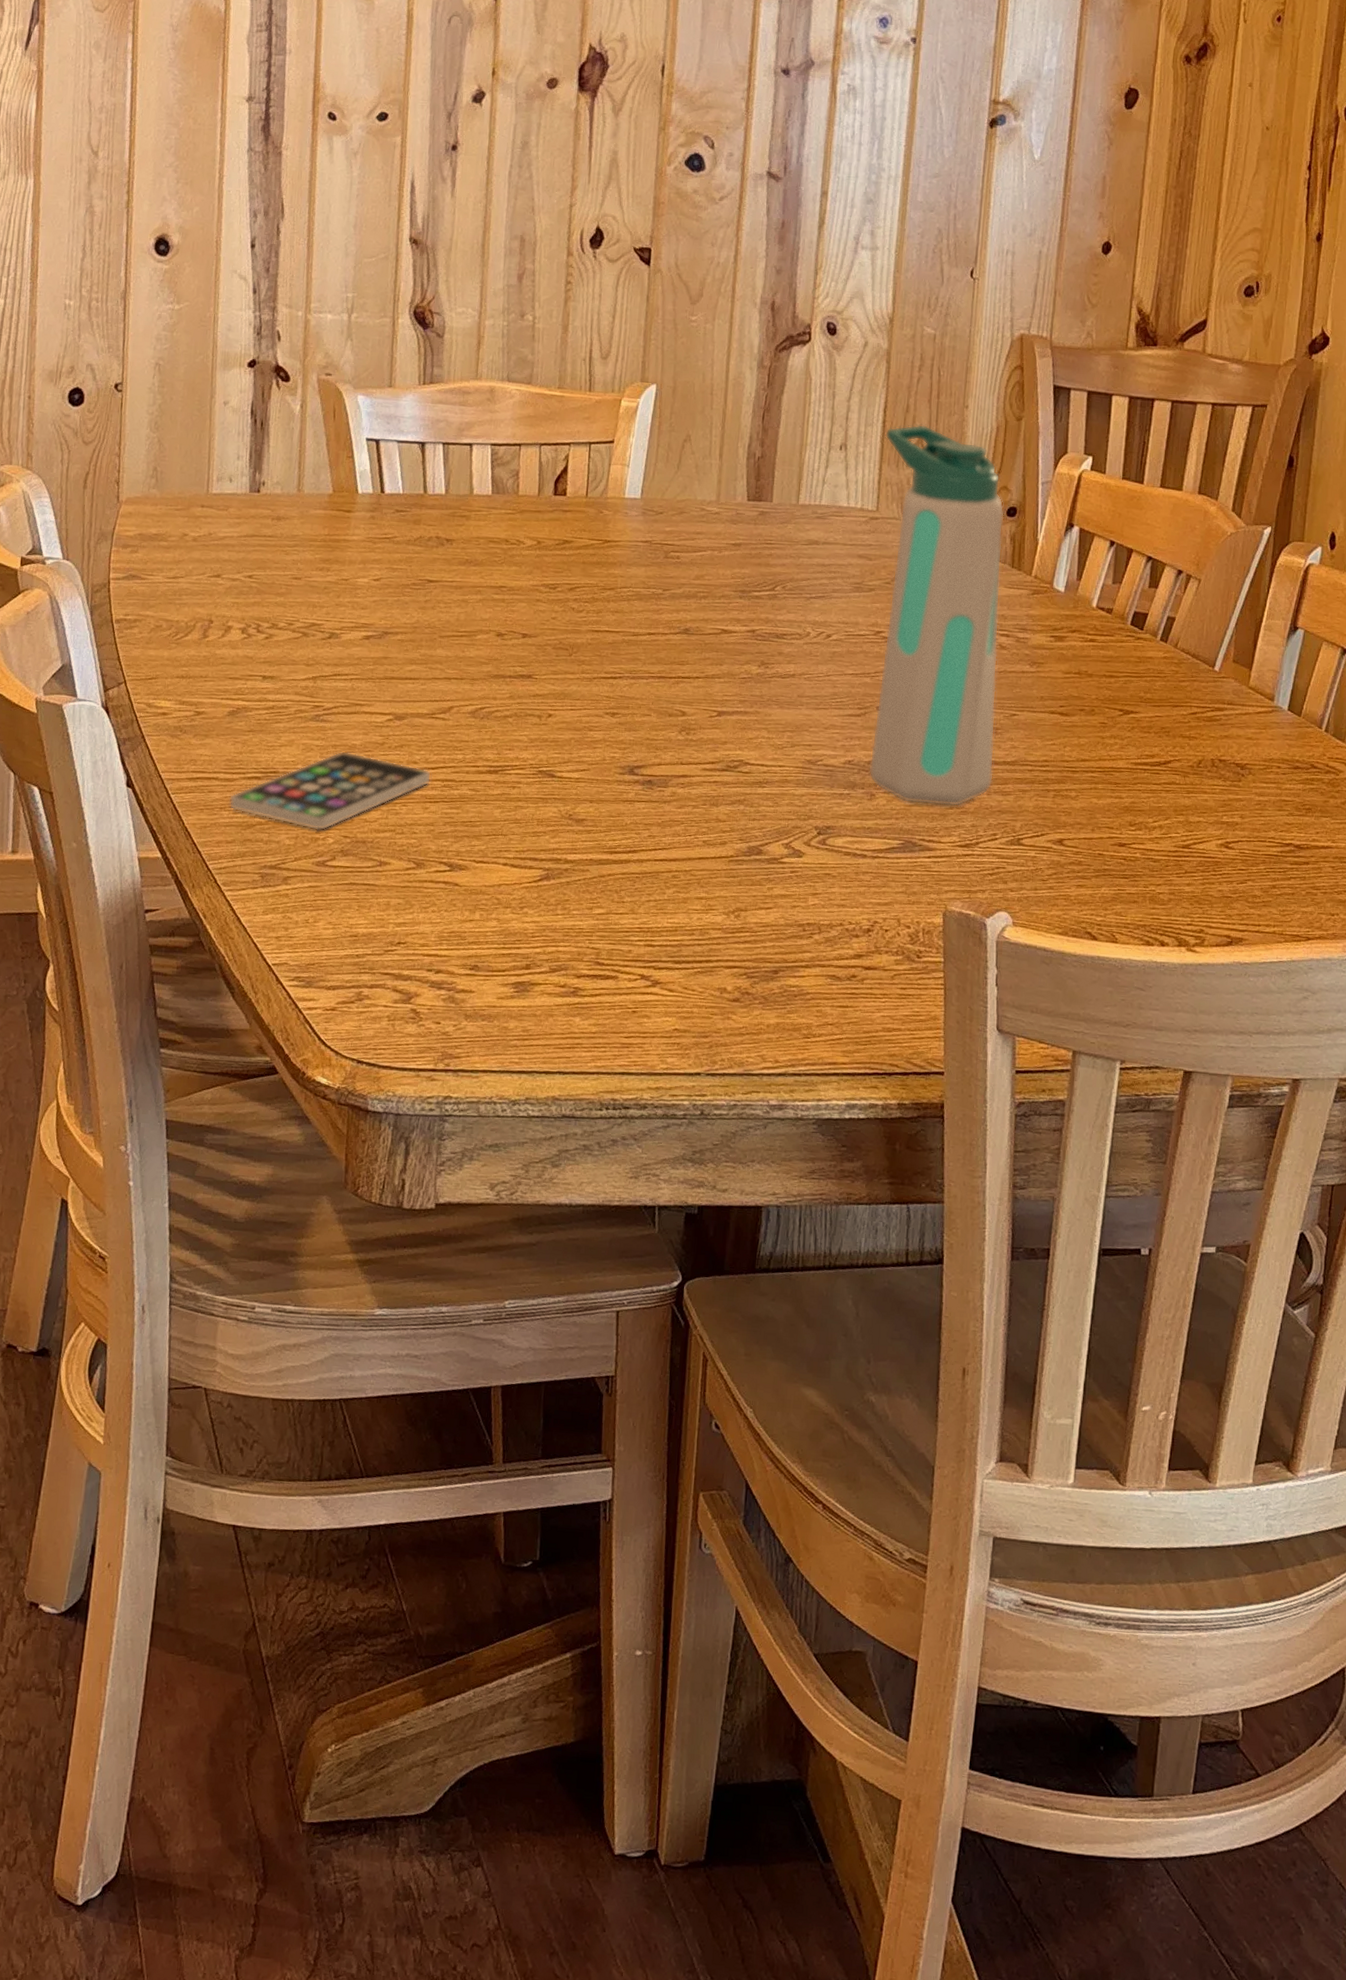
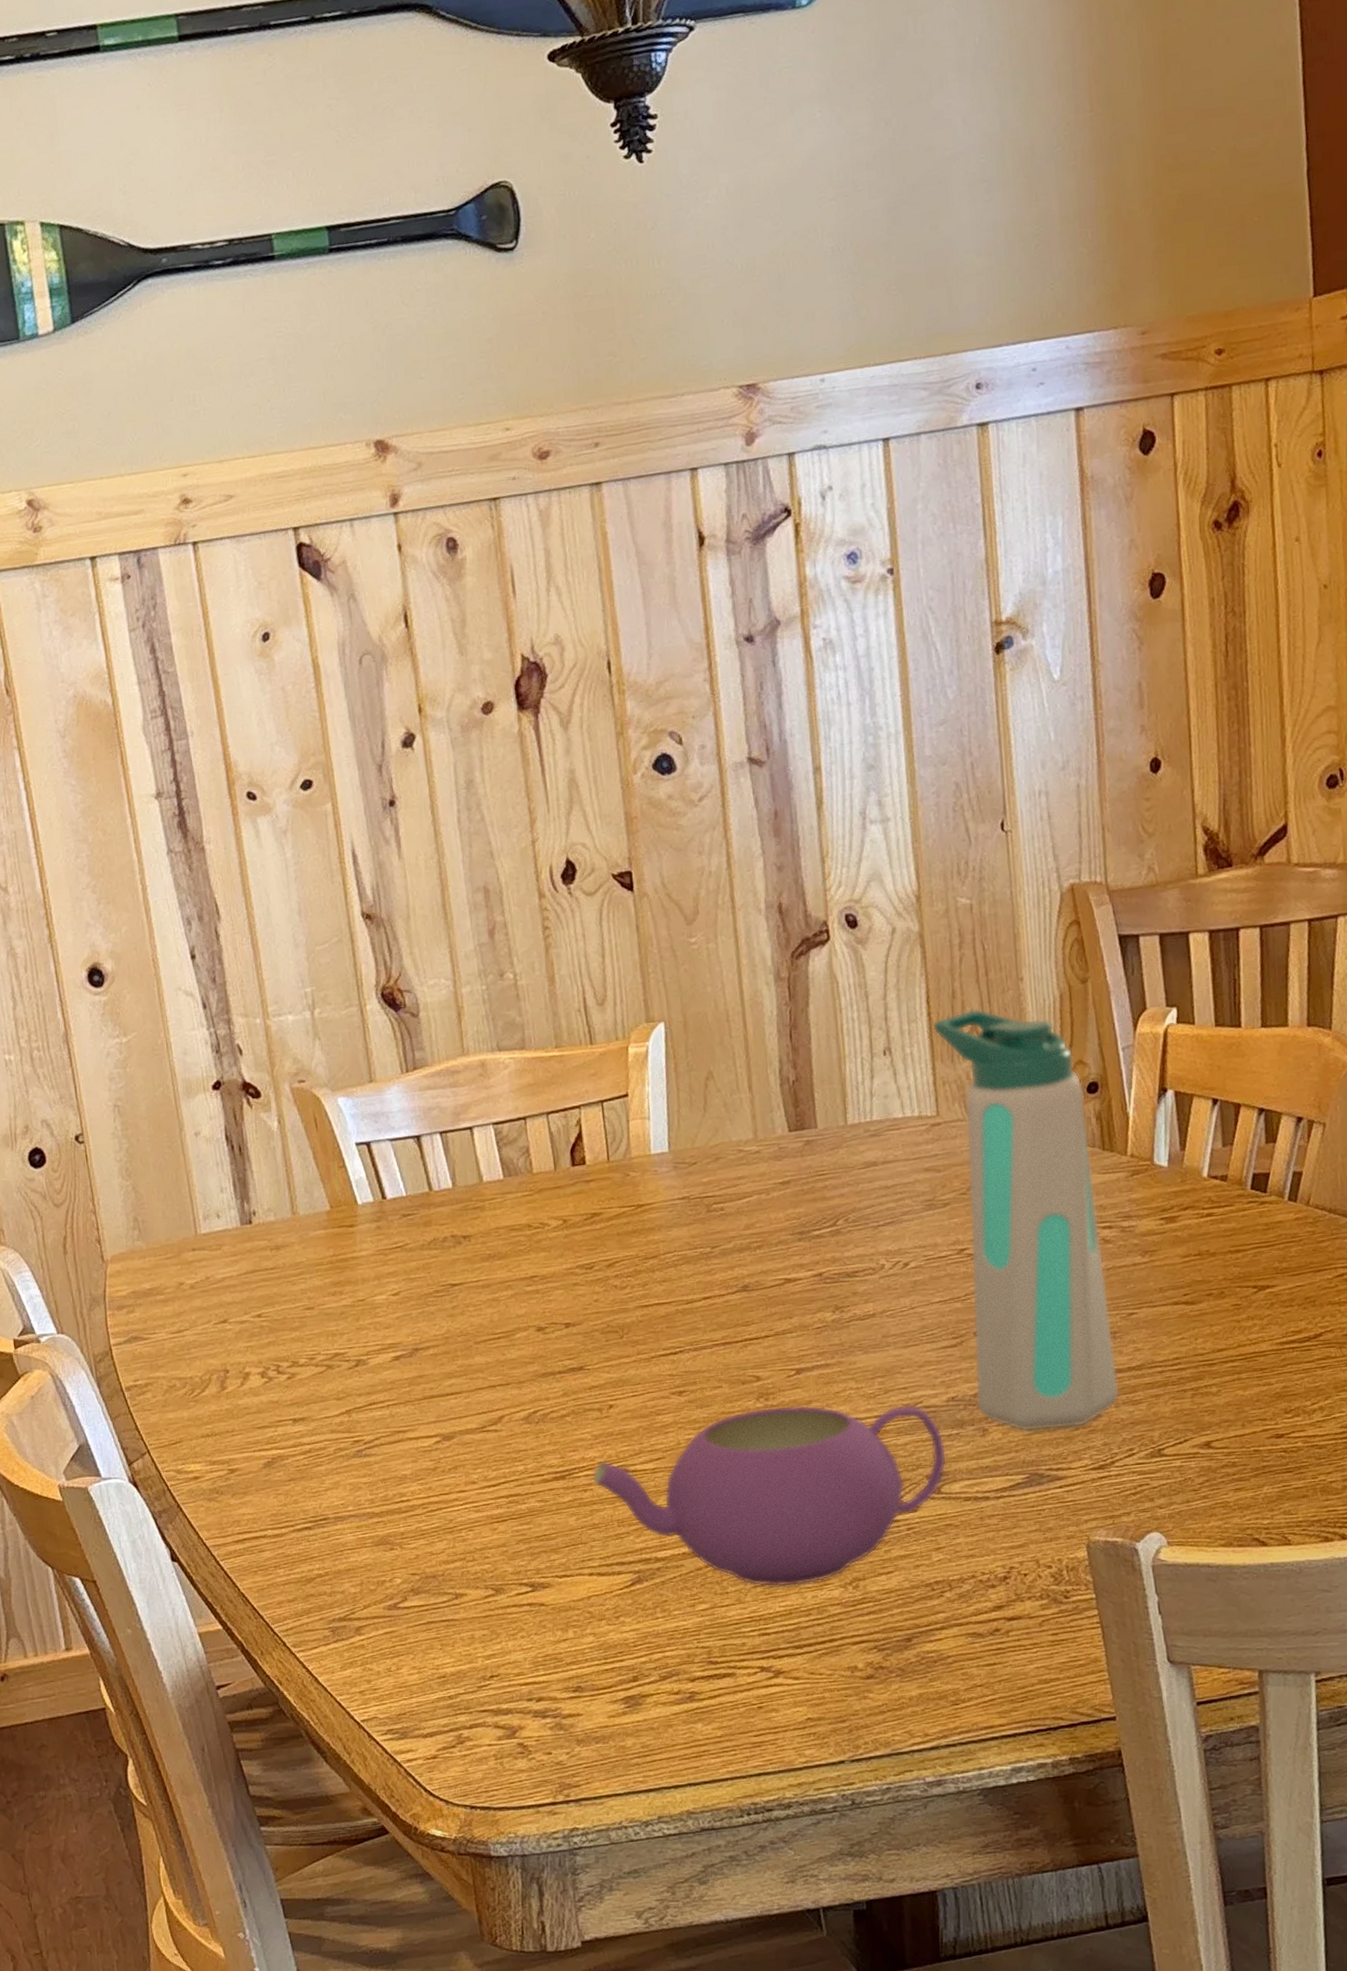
smartphone: present [229,751,432,831] -> none [282,1483,495,1573]
teapot: none [521,740,837,907] -> present [591,1404,947,1587]

